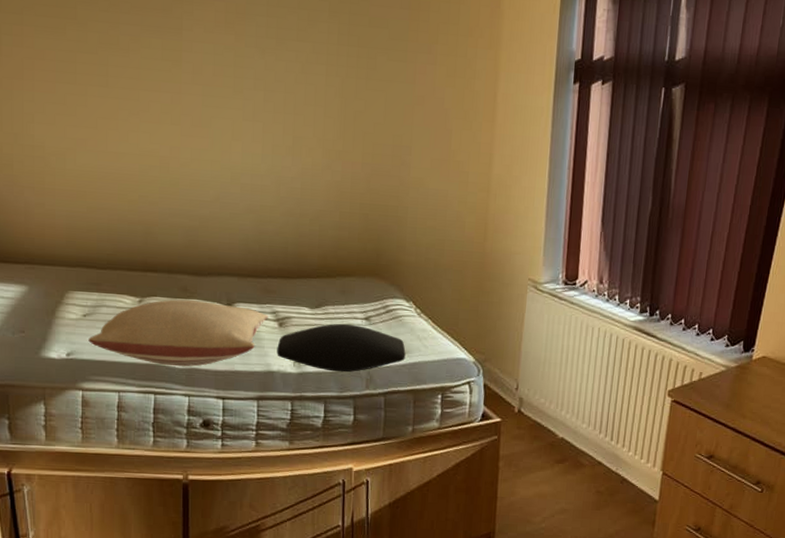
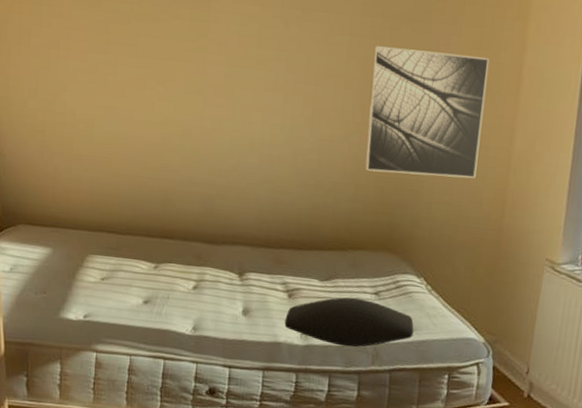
pillow: present [88,299,268,367] -> none [105,266,278,334]
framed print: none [349,75,465,204] -> present [365,46,490,179]

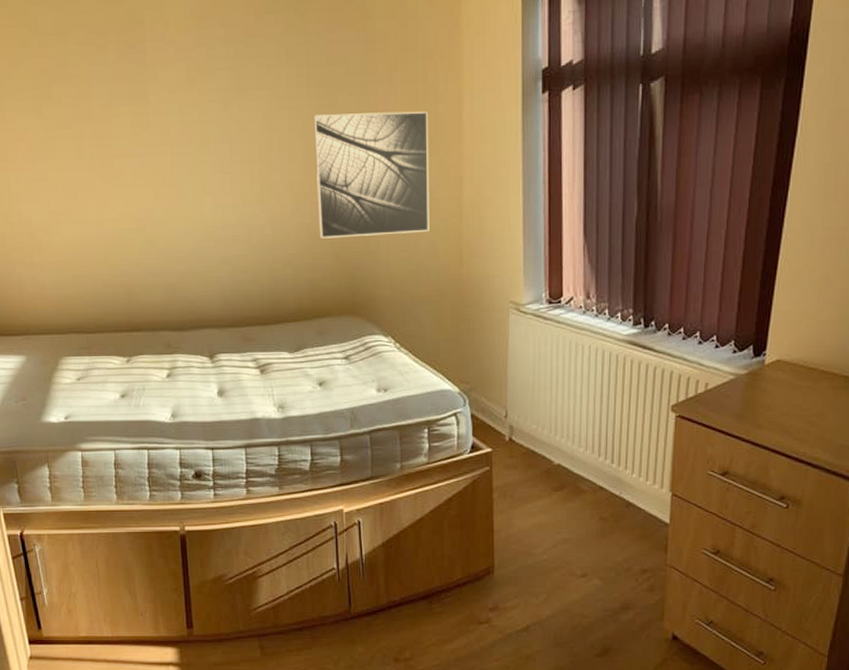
cushion: present [284,297,414,347] -> none [260,364,388,414]

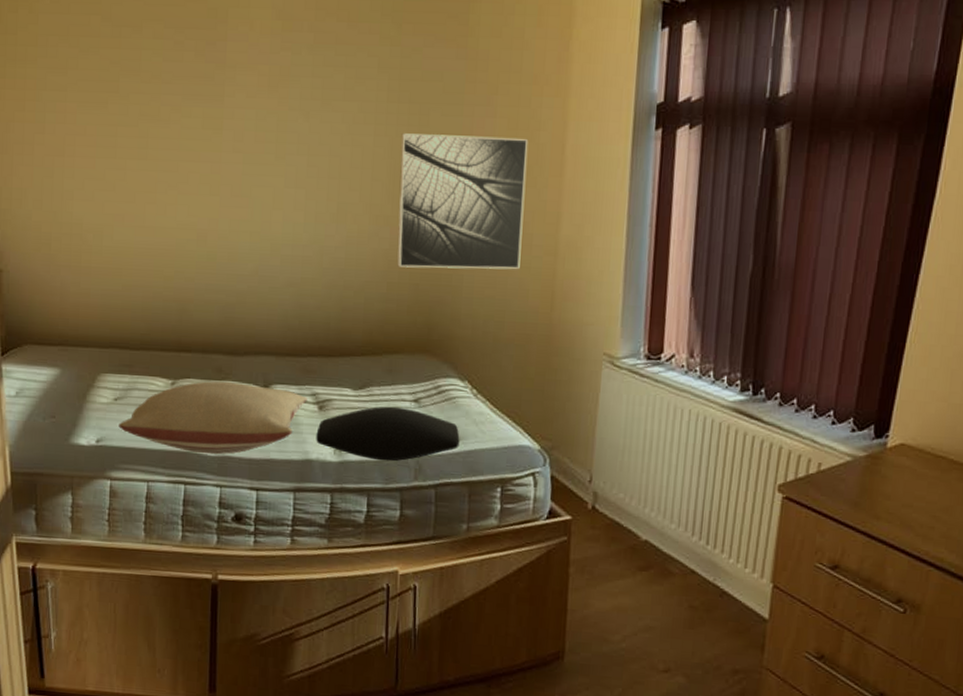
pillow: none [83,355,250,421] -> present [119,381,308,455]
cushion: none [260,364,388,414] -> present [316,406,460,462]

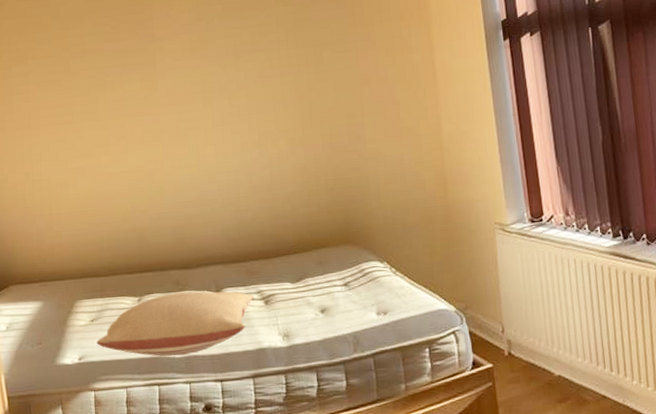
cushion: present [316,406,460,462] -> none [265,292,388,340]
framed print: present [397,133,529,270] -> none [302,62,414,177]

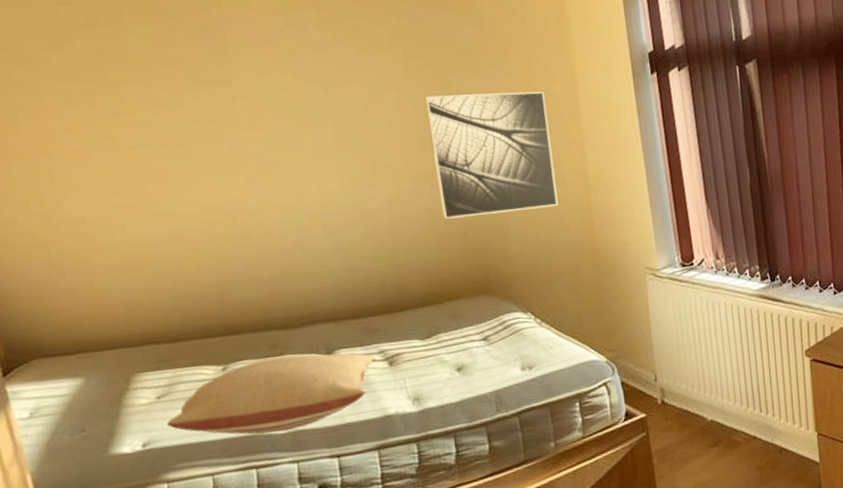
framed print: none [302,62,414,177] -> present [424,91,558,219]

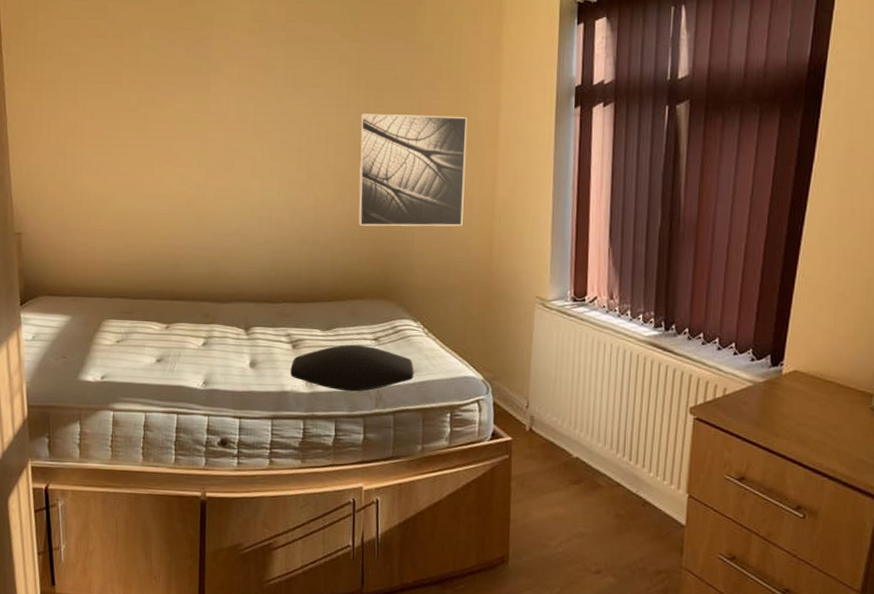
pillow: present [167,353,376,435] -> none [120,325,283,388]
cushion: none [390,347,534,402] -> present [290,344,414,392]

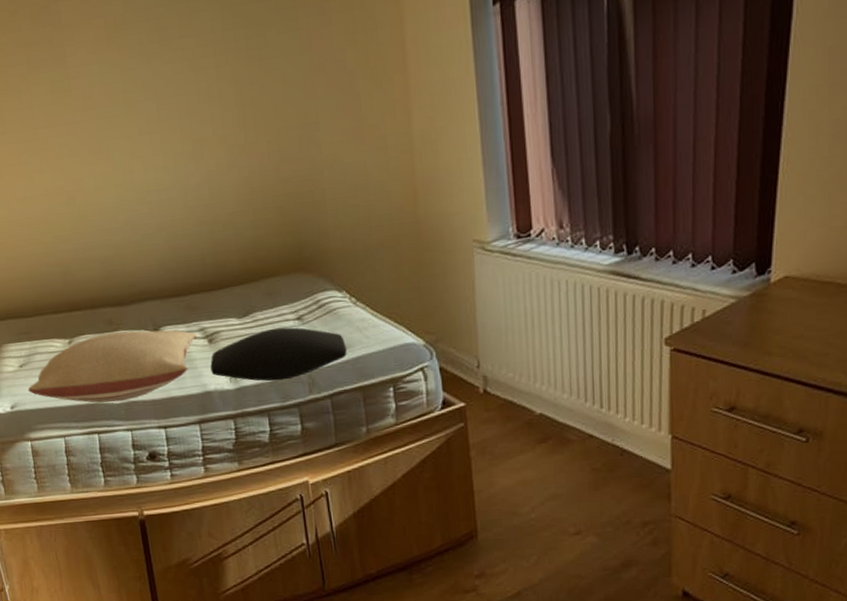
pillow: none [120,325,283,388] -> present [28,330,197,403]
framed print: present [358,114,468,227] -> none [242,41,379,193]

